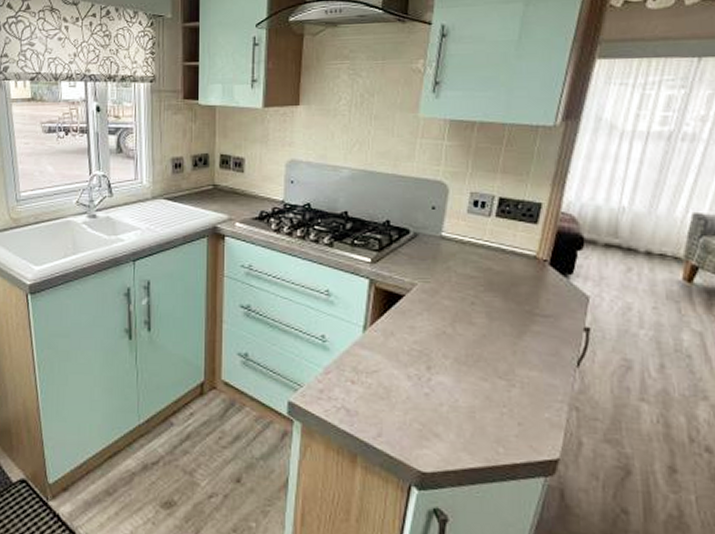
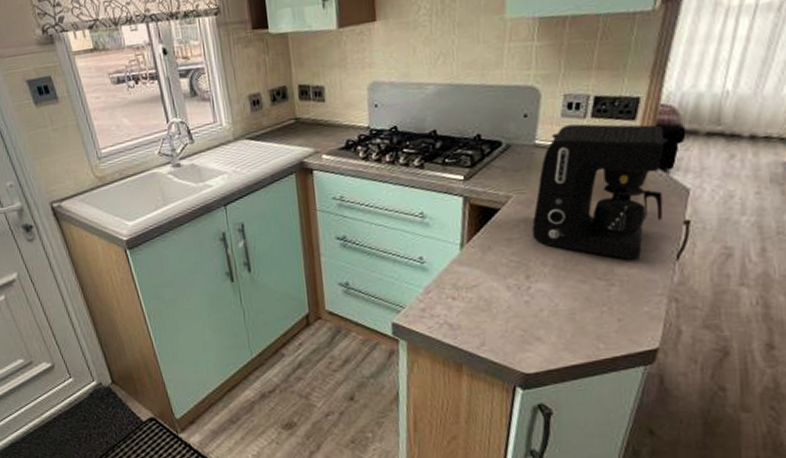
coffee maker: none [435,222,569,363] -> present [532,123,668,261]

